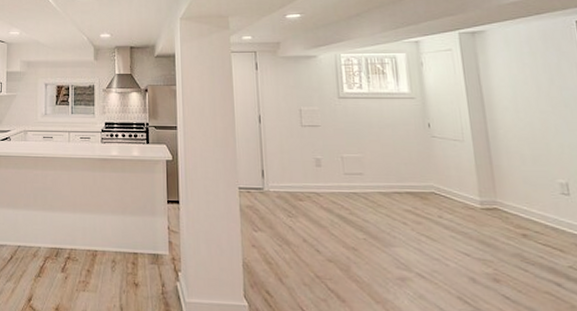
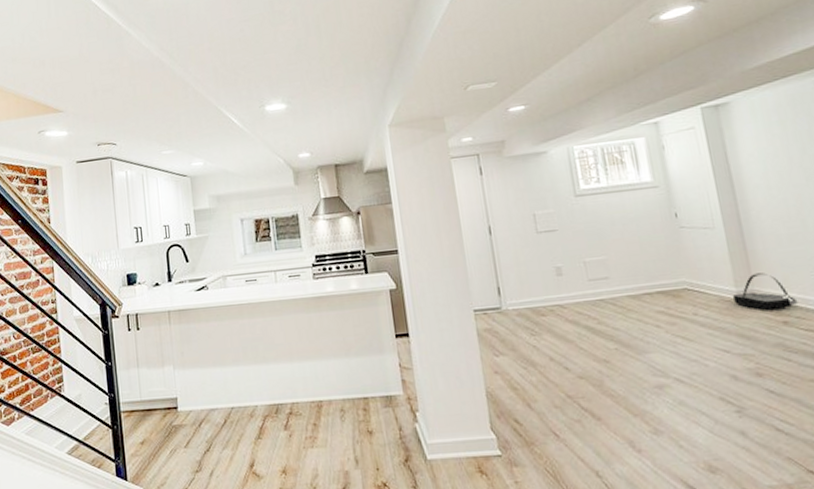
basket: none [476,187,538,222] -> present [732,272,798,310]

